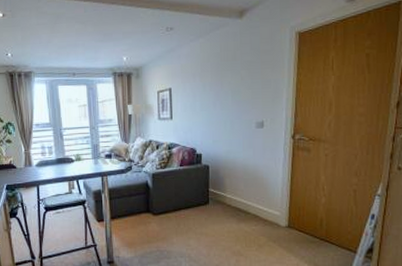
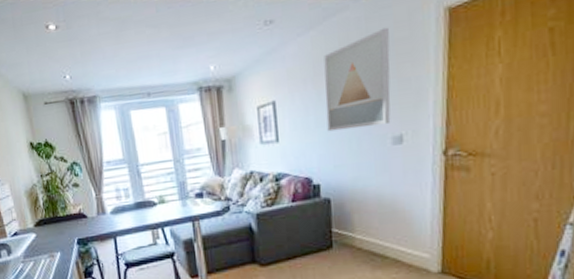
wall art: none [208,41,257,115] -> present [324,27,391,132]

